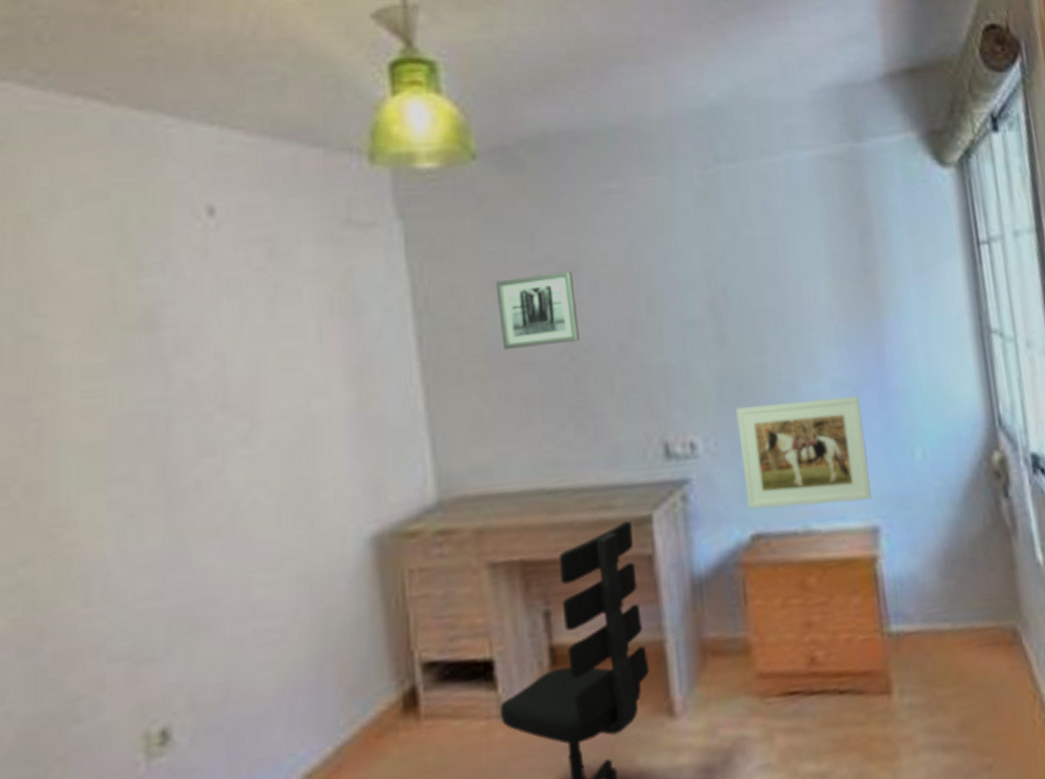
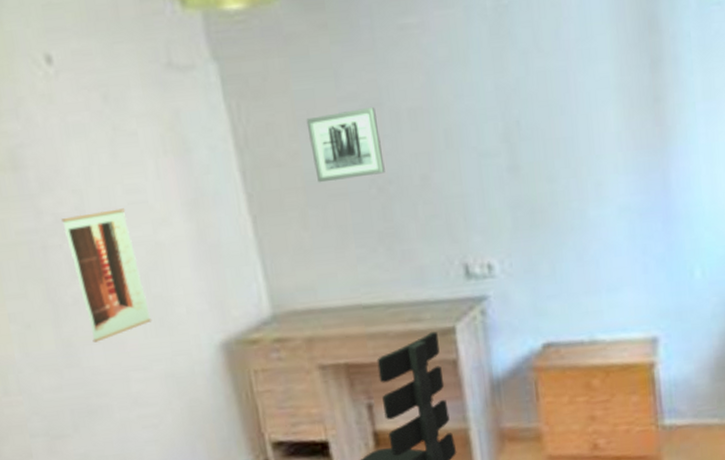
wall art: none [196,375,290,536] -> present [62,208,152,343]
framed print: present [736,396,872,509] -> none [529,221,652,322]

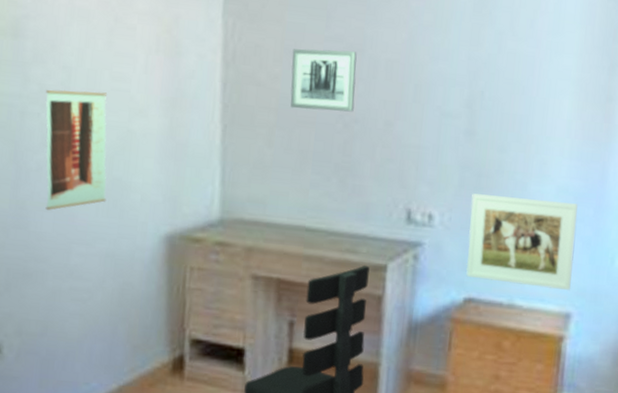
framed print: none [529,221,652,322] -> present [466,193,578,291]

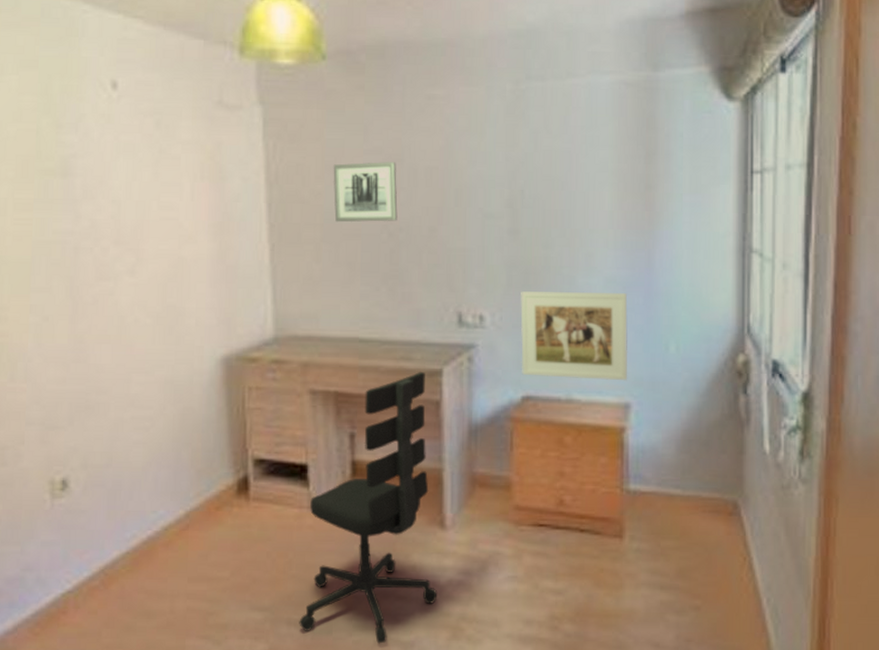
wall art: present [45,89,108,210] -> none [97,222,162,342]

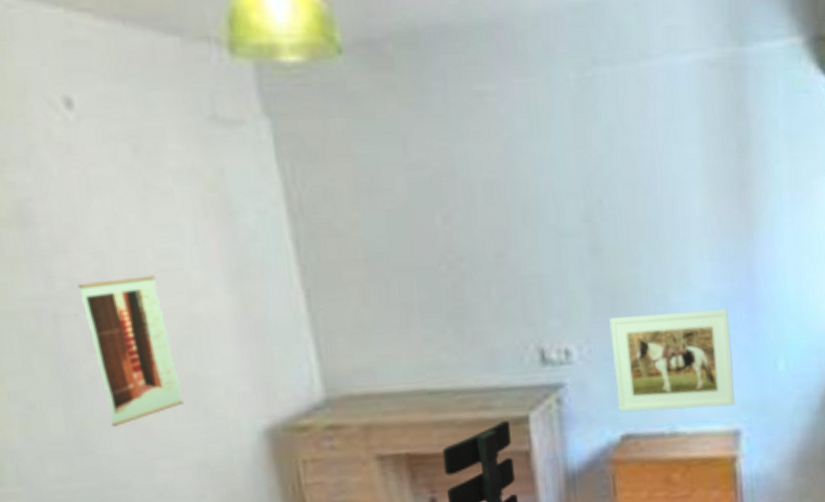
wall art: none [97,222,162,342] -> present [78,275,184,427]
wall art: present [333,162,398,223] -> none [369,177,457,256]

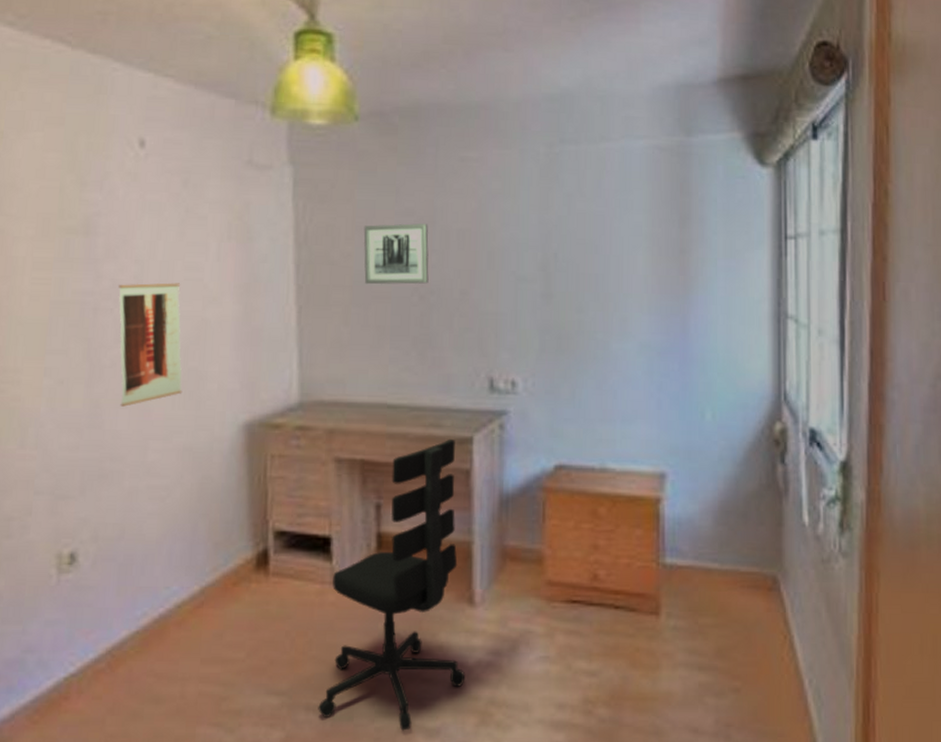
wall art: none [369,177,457,256] -> present [363,223,429,285]
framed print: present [609,309,735,412] -> none [553,356,664,450]

